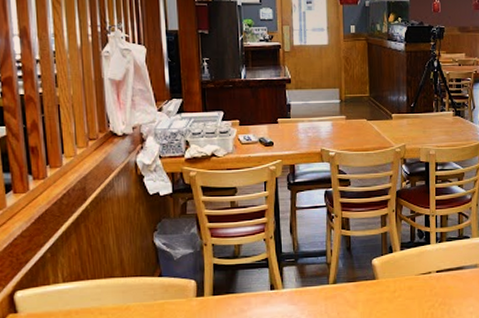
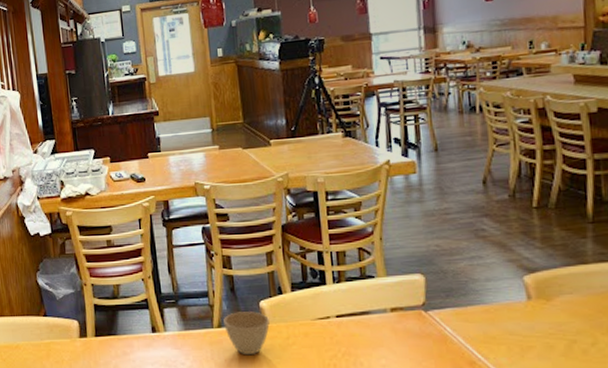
cup: none [339,268,380,308] -> present [223,311,270,356]

